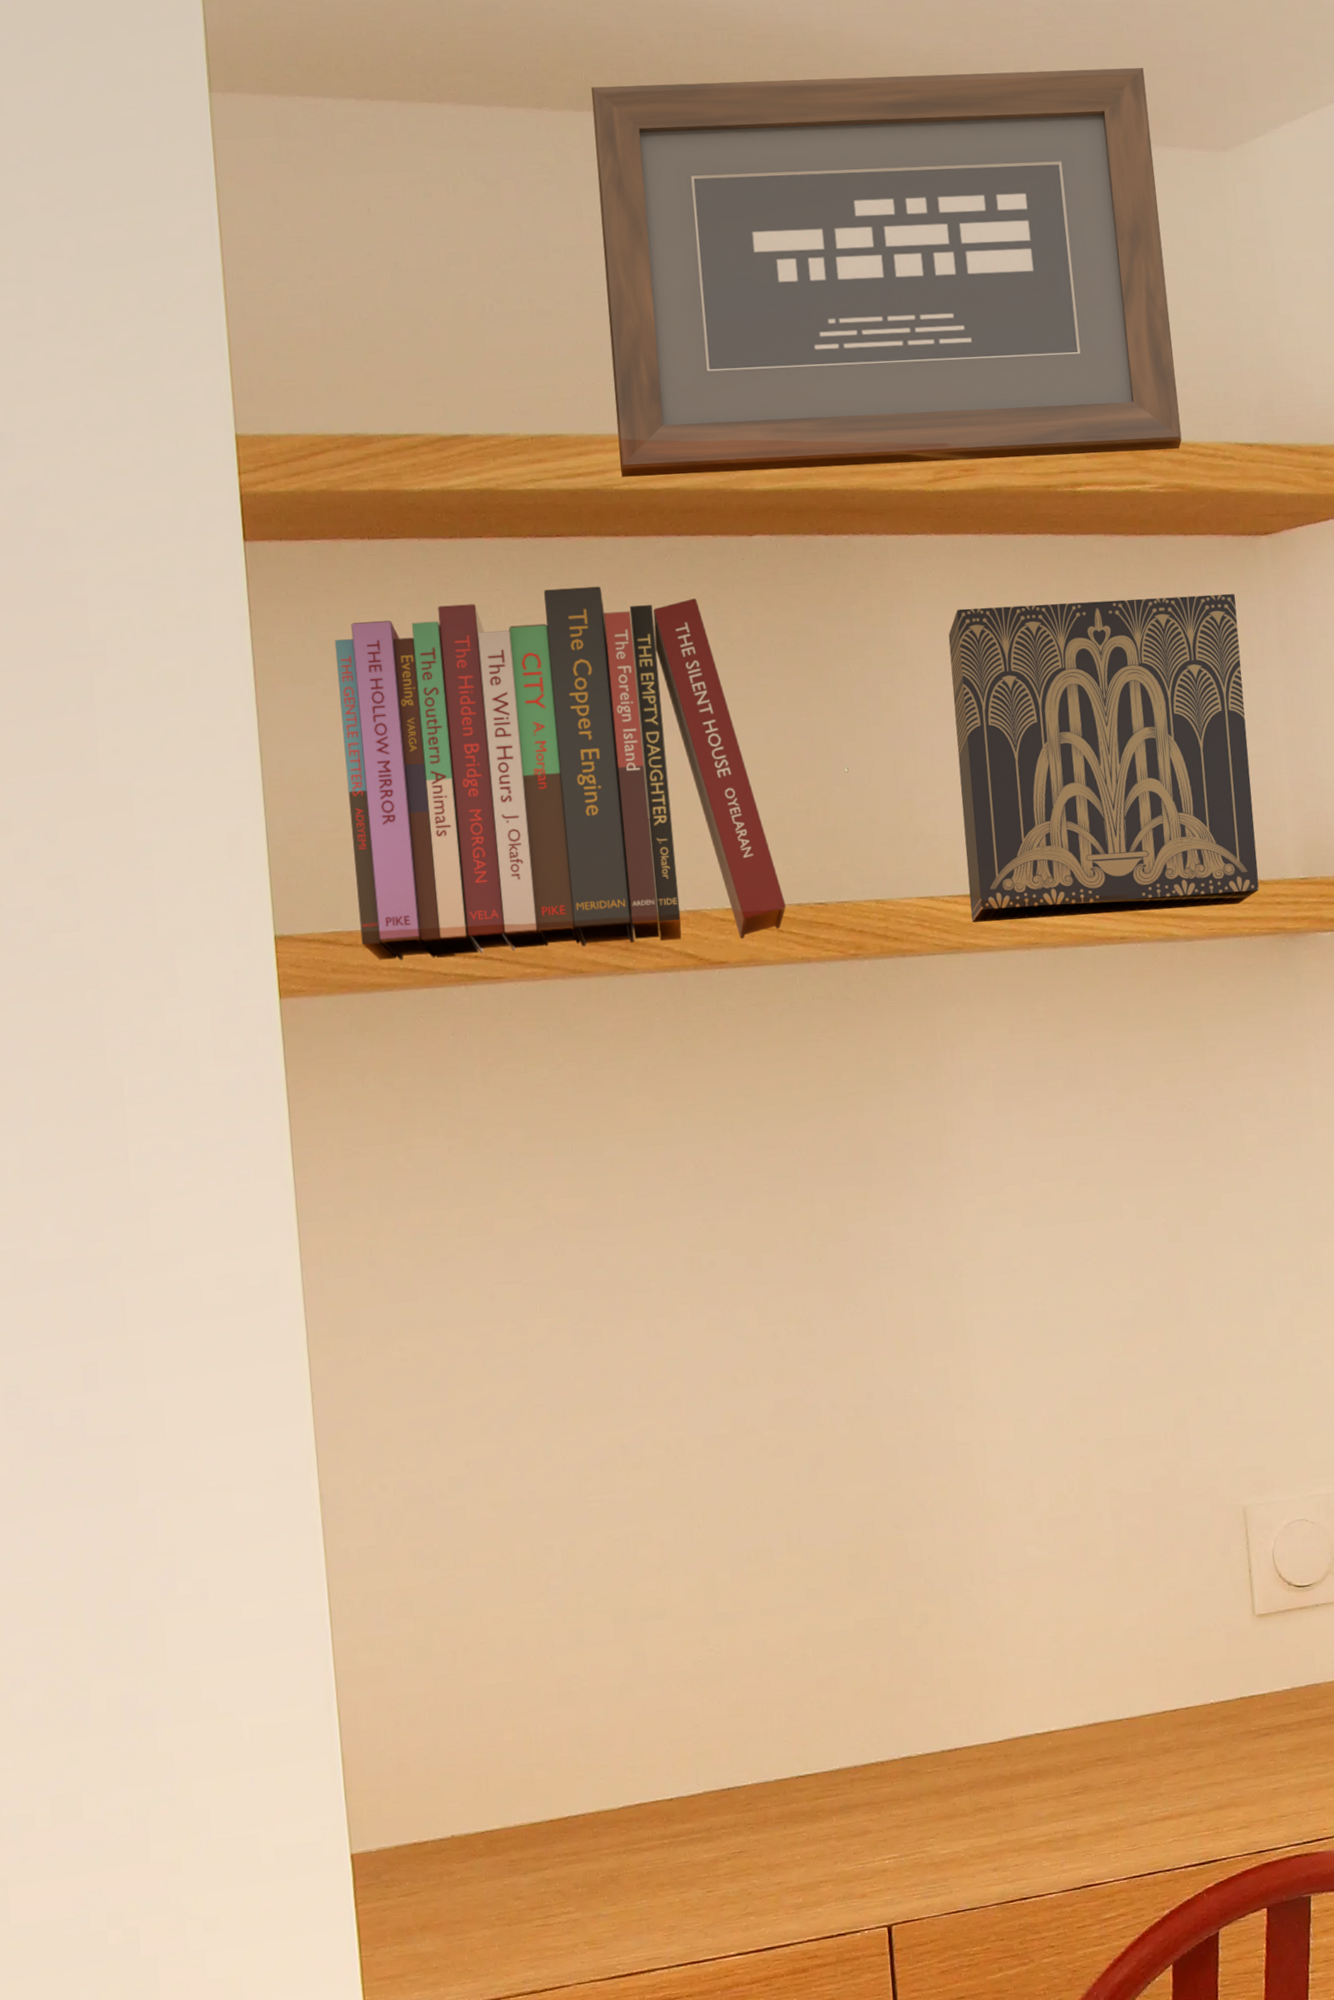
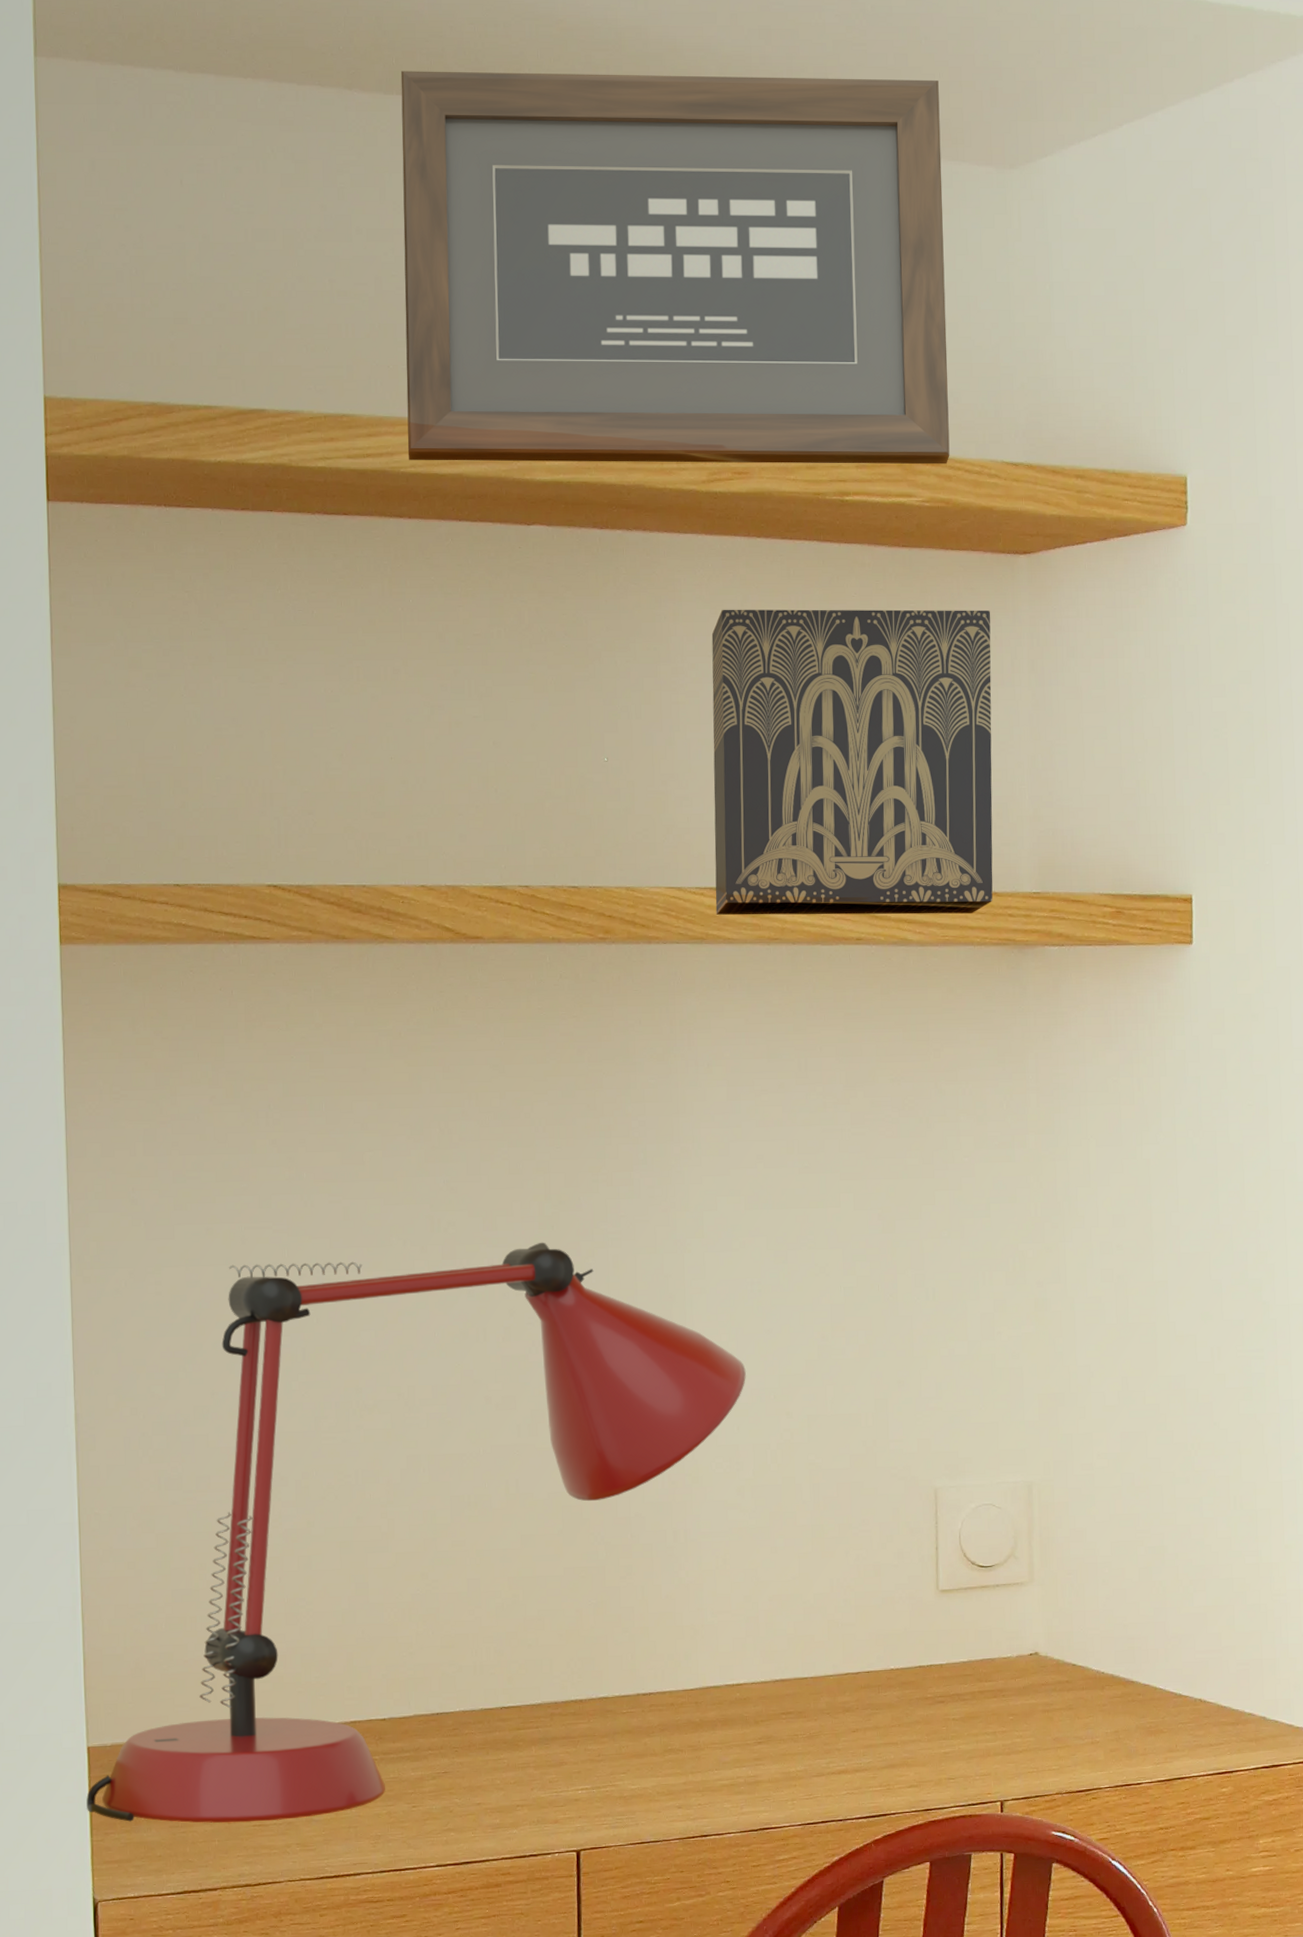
books: present [334,586,786,961] -> none [128,566,541,917]
desk lamp: none [352,1276,1036,1933] -> present [86,1242,746,1823]

